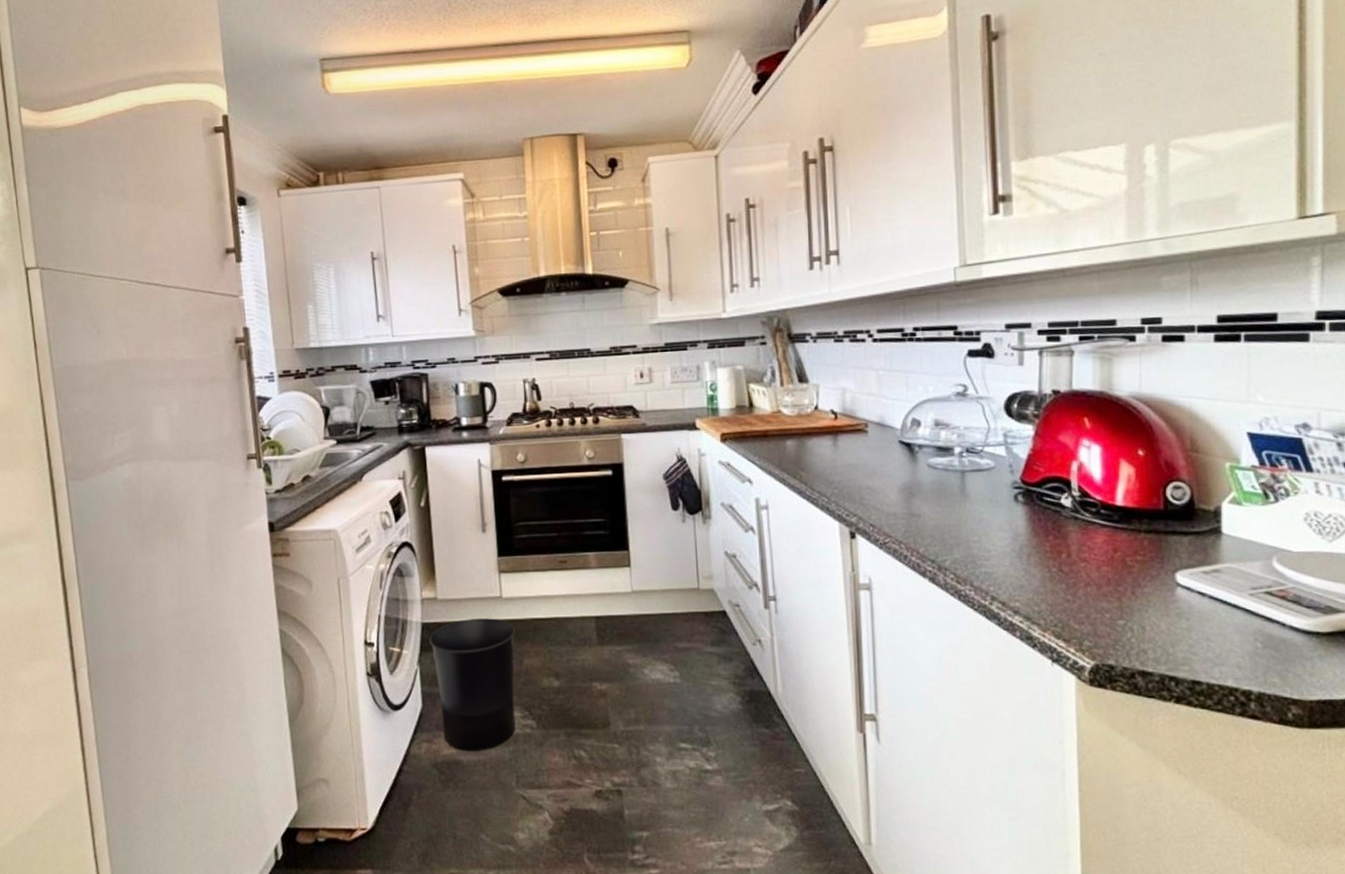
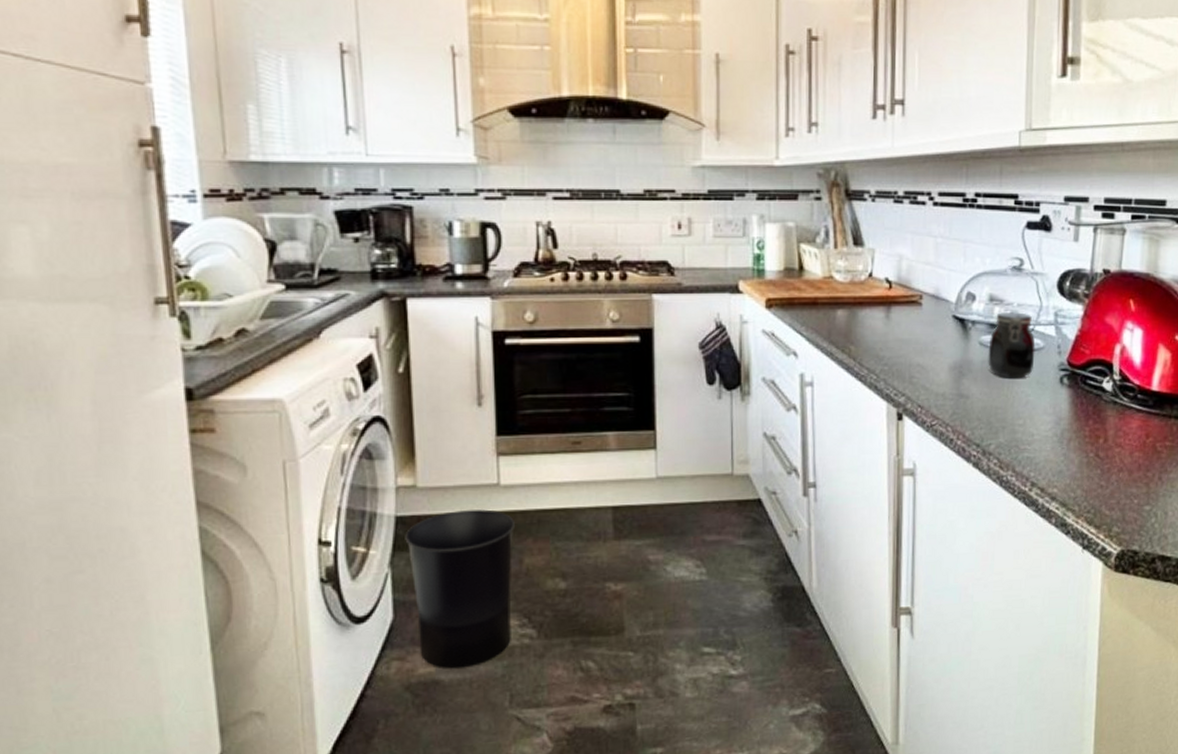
jar: none [937,435,986,498] -> present [988,312,1036,378]

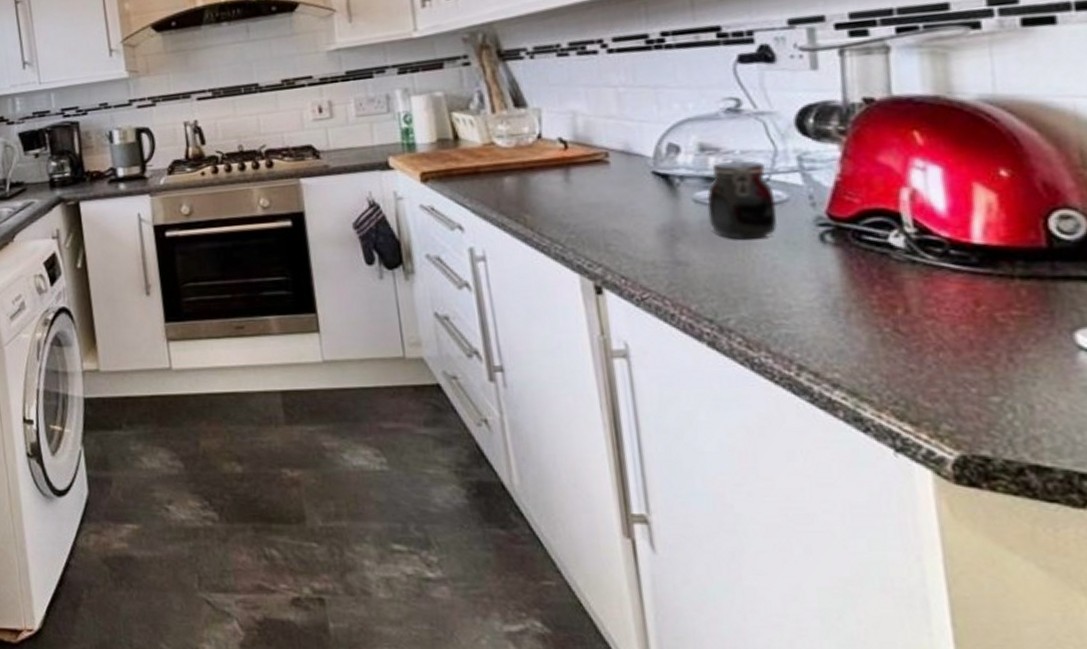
waste bin: present [405,509,515,668] -> none [93,392,195,545]

